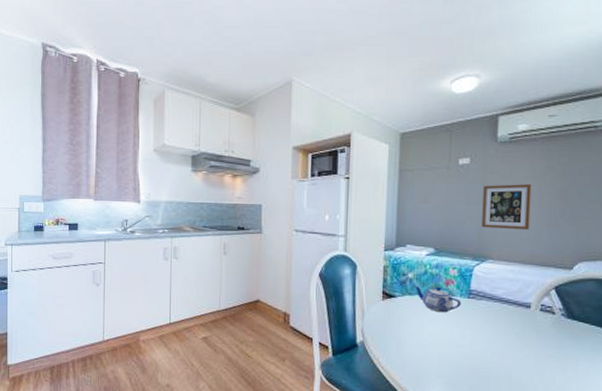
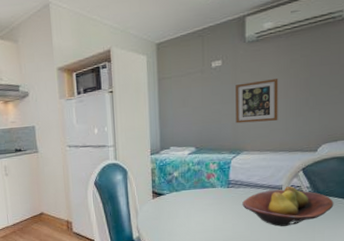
teapot: present [414,286,462,313] -> none [180,181,222,204]
fruit bowl: none [484,304,591,351] -> present [242,186,334,227]

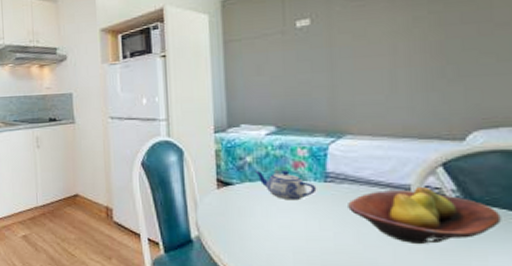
teapot: none [180,181,222,204] -> present [255,171,317,201]
wall art: present [235,79,279,124] -> none [331,41,398,98]

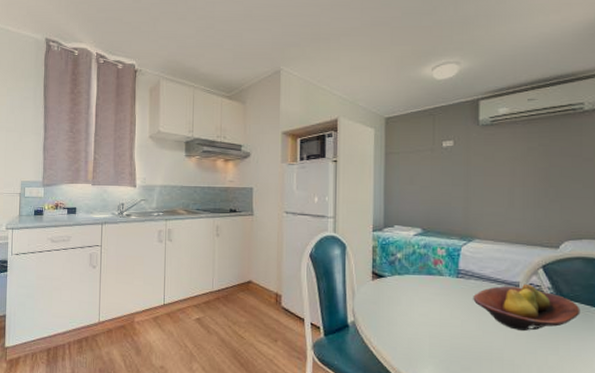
teapot: present [255,171,317,201] -> none [403,266,450,293]

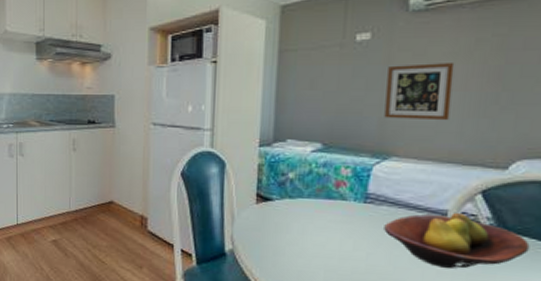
wall art: none [467,165,515,210] -> present [384,63,455,121]

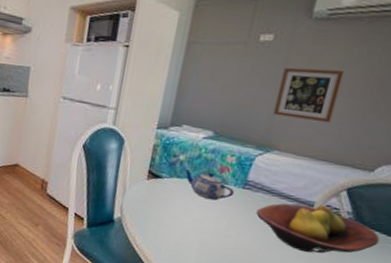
teapot: none [296,188,356,220] -> present [184,169,235,201]

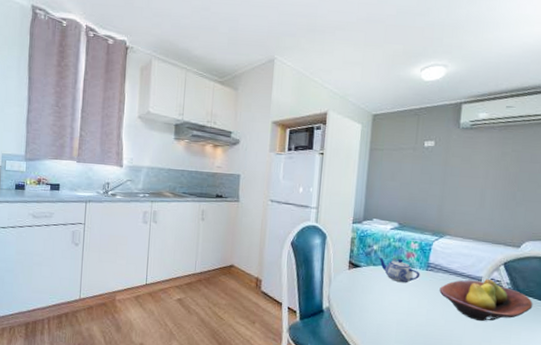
wall art: present [273,67,345,123] -> none [442,167,488,211]

